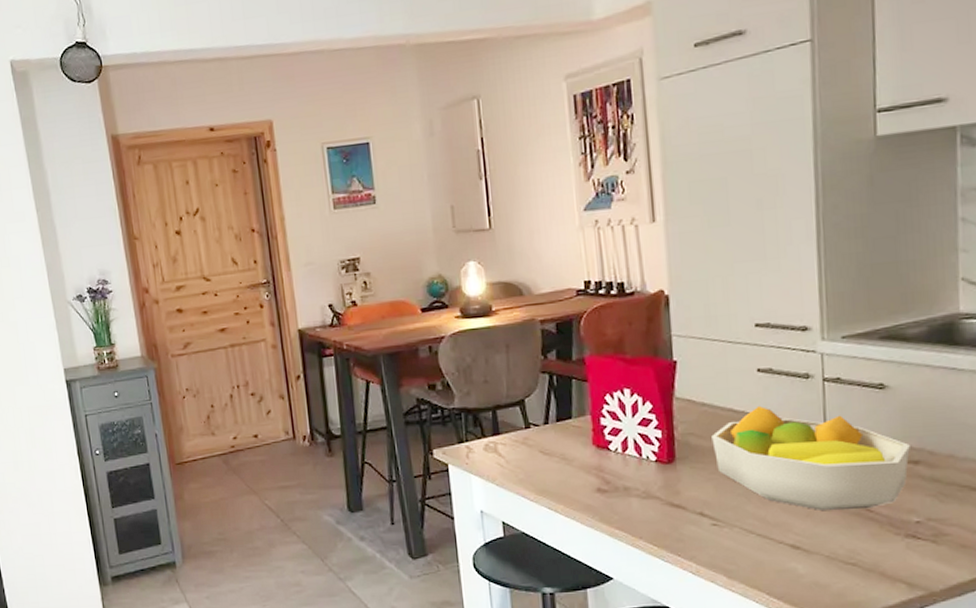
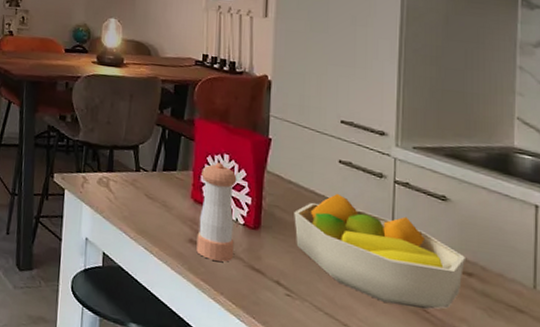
pepper shaker: none [601,400,649,505] -> present [196,162,237,262]

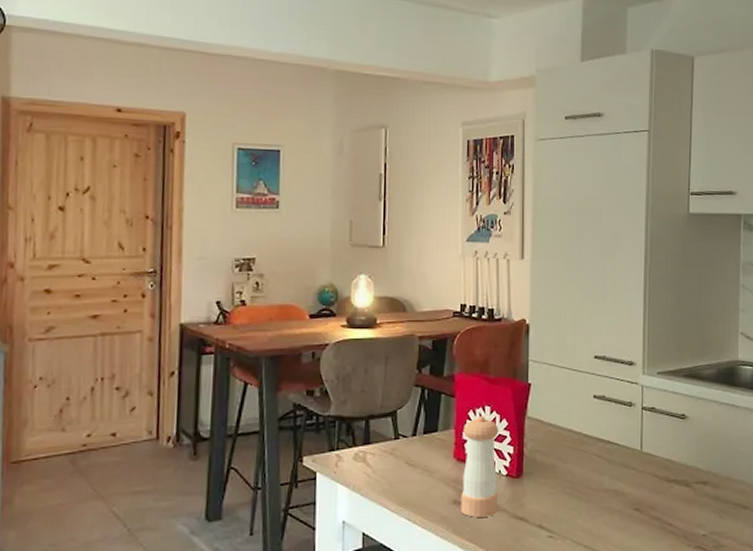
fruit bowl: present [294,193,465,310] -> none [554,428,701,524]

